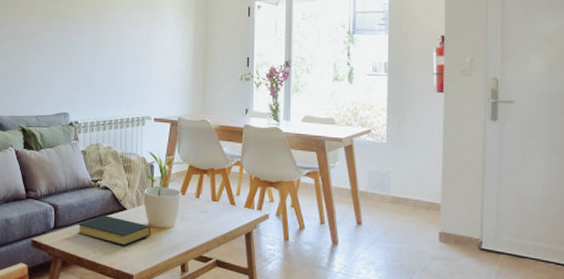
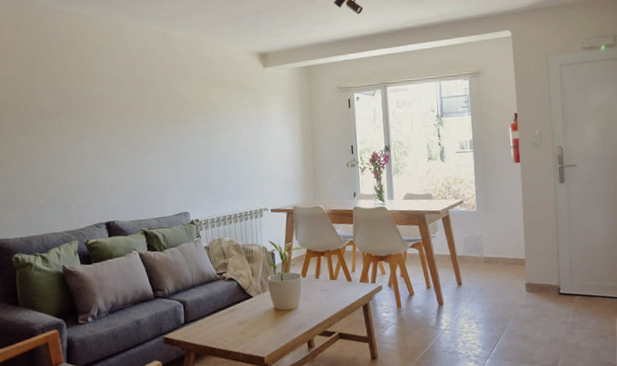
hardback book: present [77,215,150,246] -> none [206,305,277,332]

